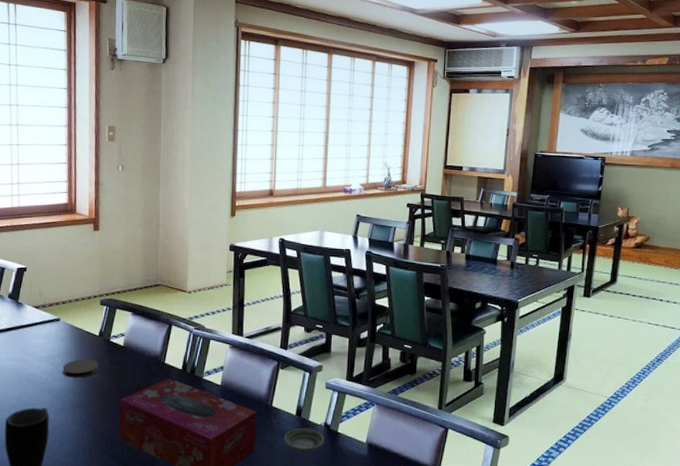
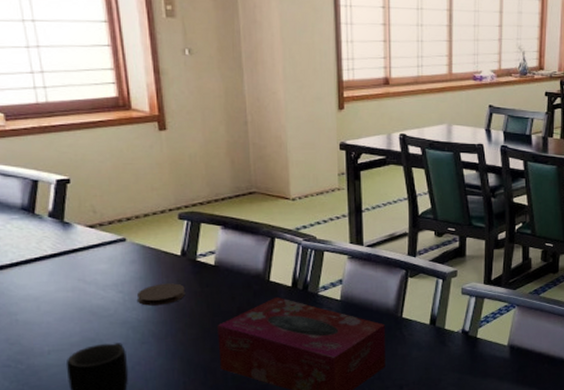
saucer: present [283,427,325,453] -> none [417,336,463,362]

